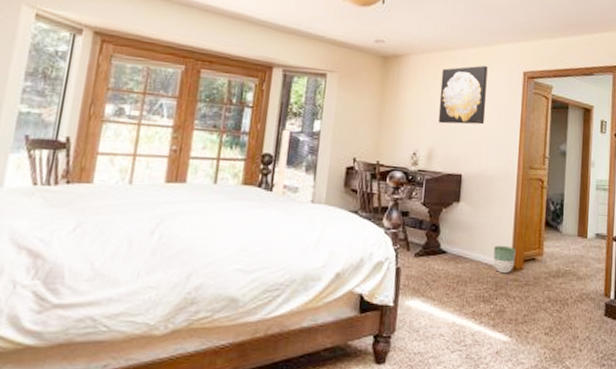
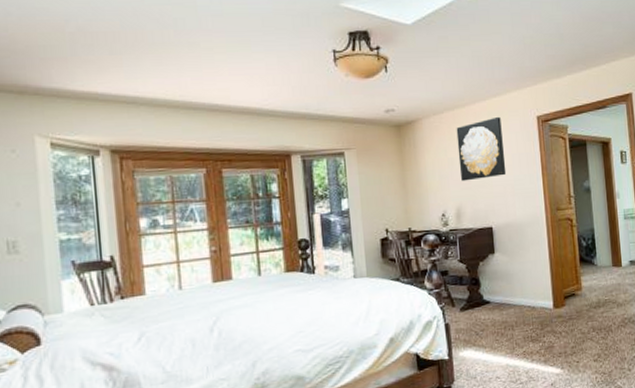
planter: present [493,246,516,274] -> none [533,287,556,313]

